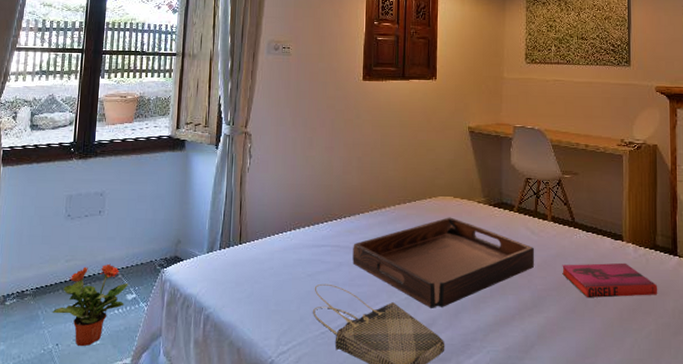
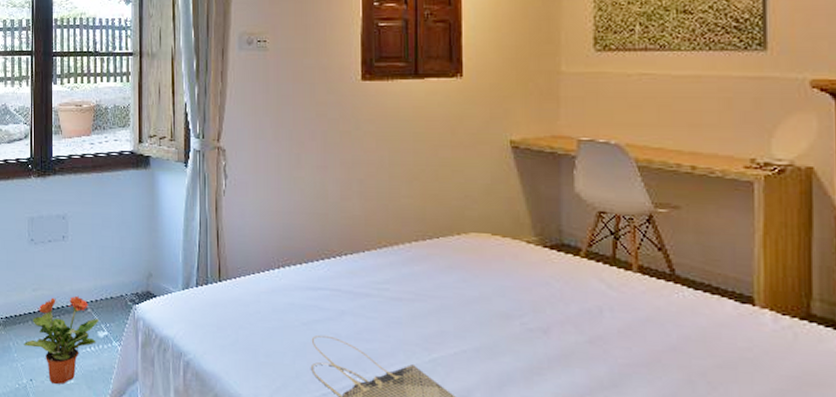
serving tray: present [352,217,535,308] -> none [358,260,614,377]
hardback book: present [562,262,658,298] -> none [656,333,814,386]

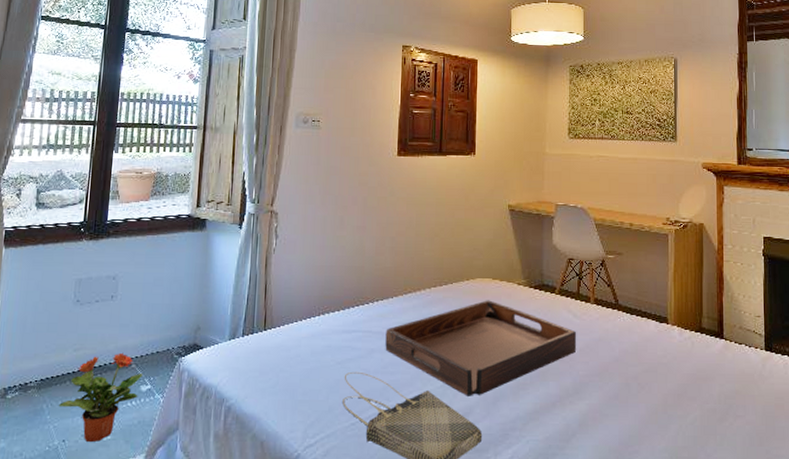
serving tray: none [358,260,614,377] -> present [385,300,577,396]

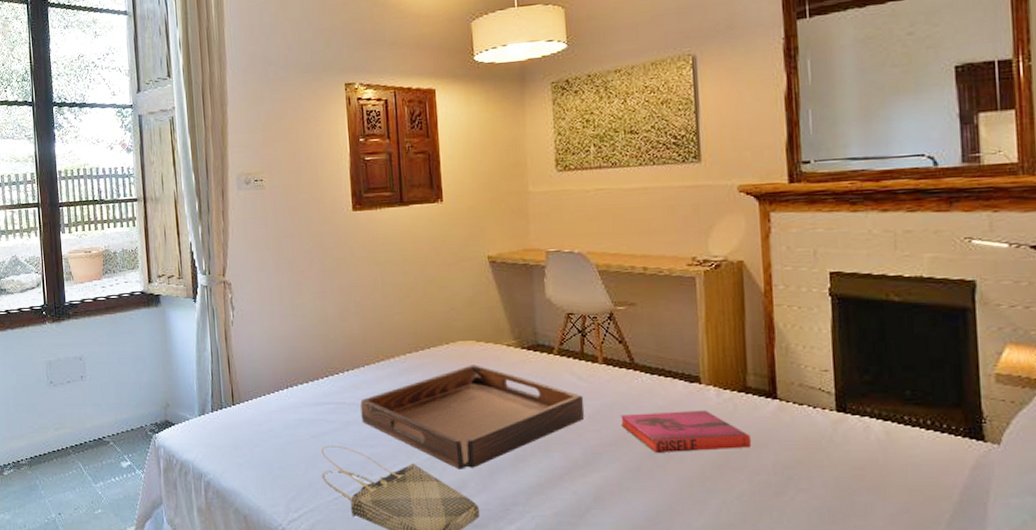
potted plant: present [58,352,142,442] -> none [49,430,121,515]
hardback book: none [605,346,704,383] -> present [620,409,752,452]

